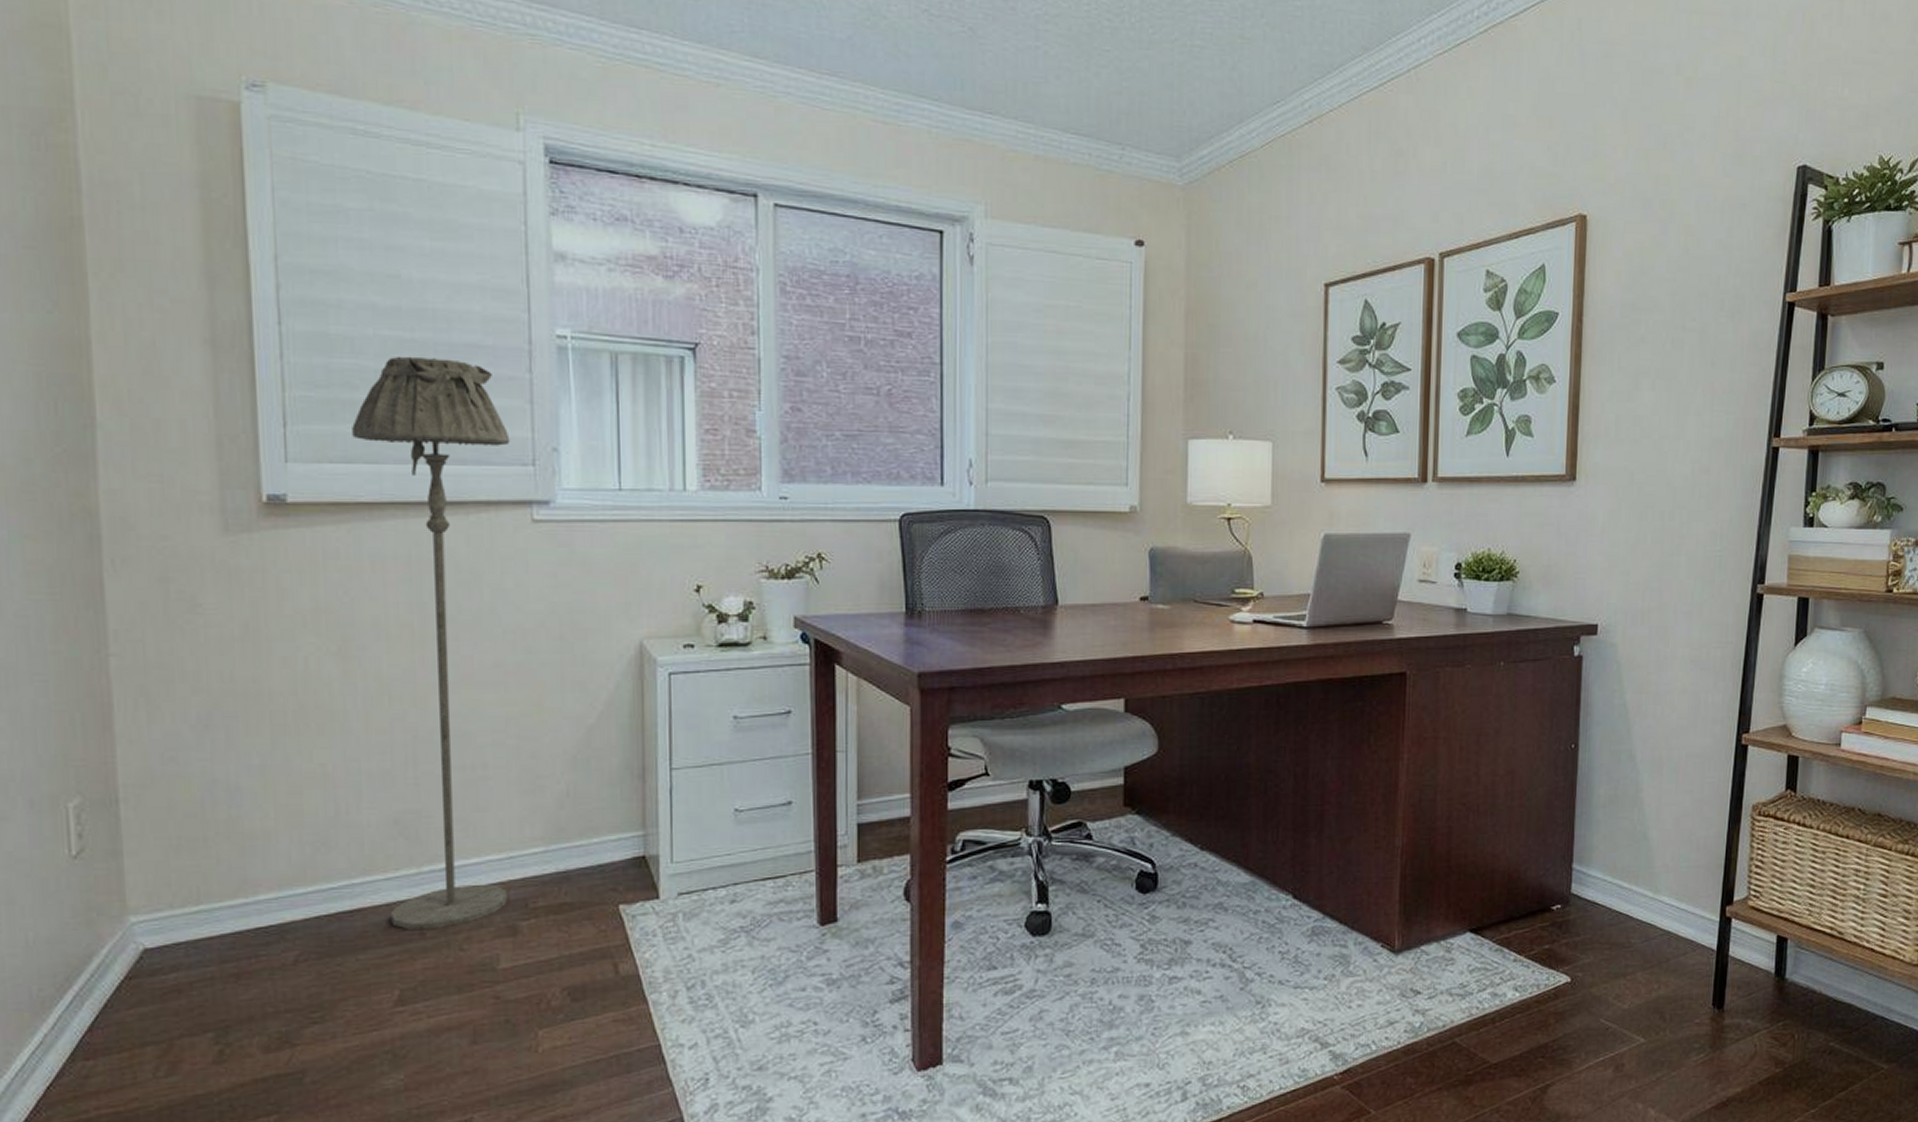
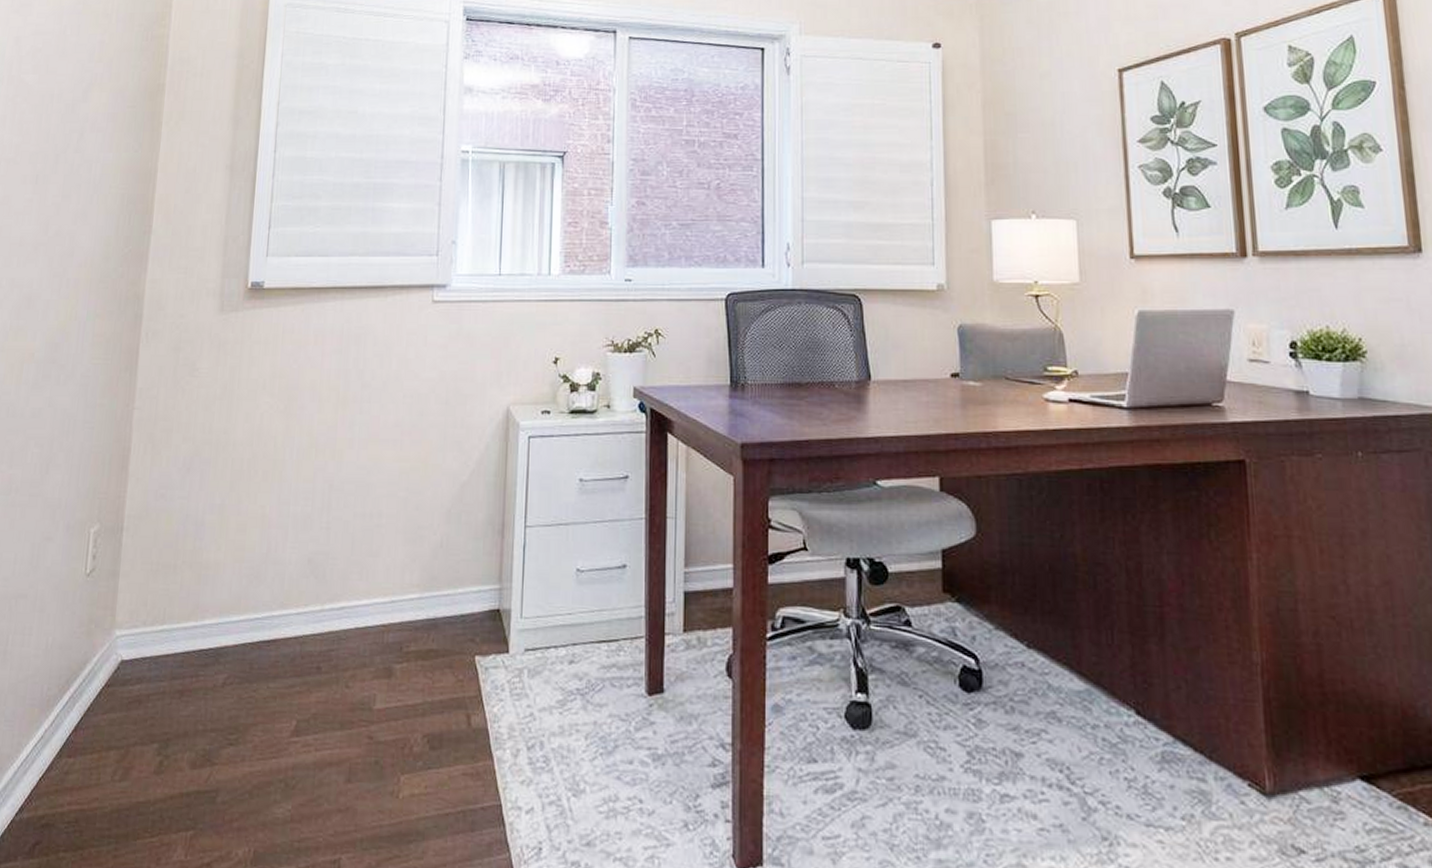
floor lamp: present [352,356,510,930] -> none [296,172,422,665]

